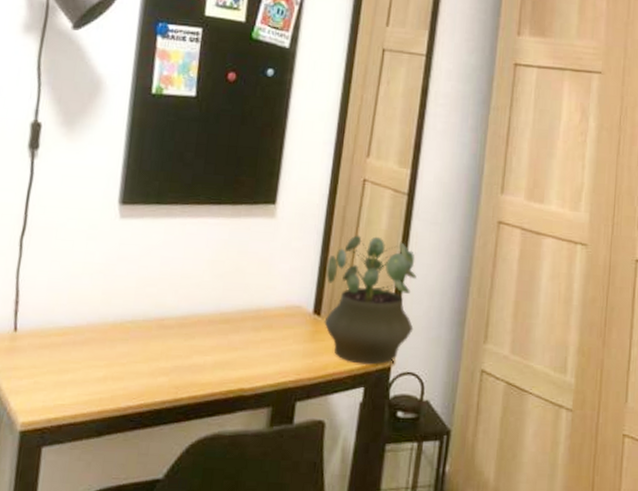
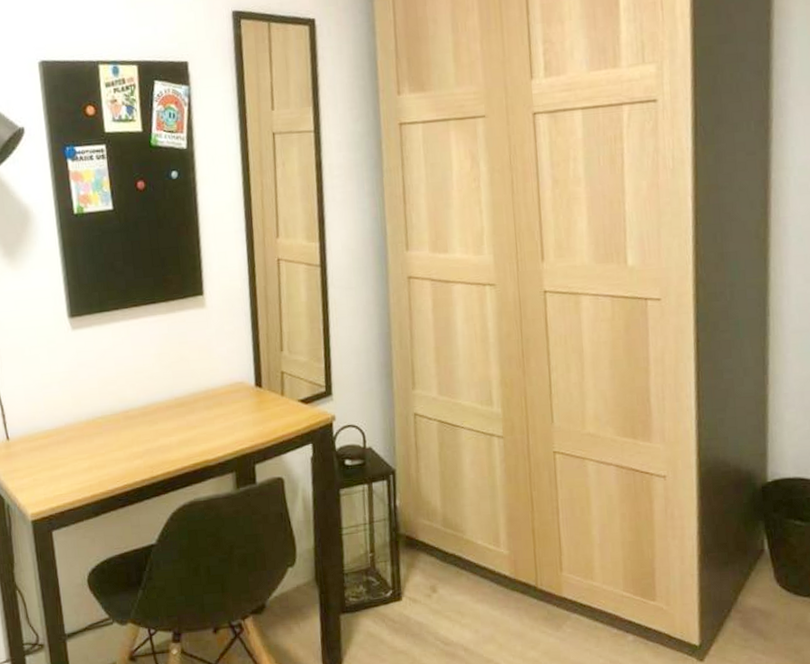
potted plant: present [324,235,417,365] -> none [259,309,347,424]

